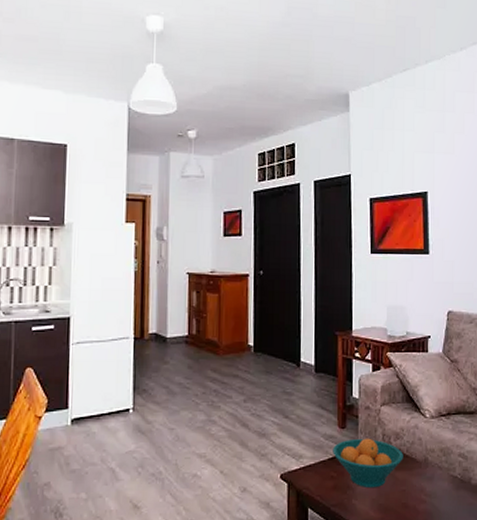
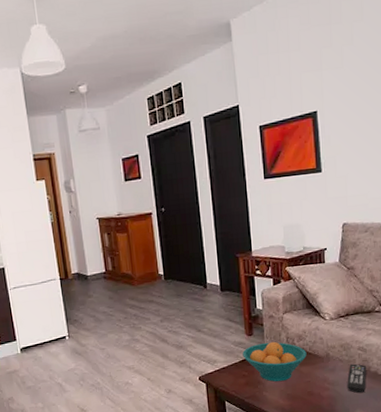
remote control: none [445,473,468,510] -> present [346,363,367,393]

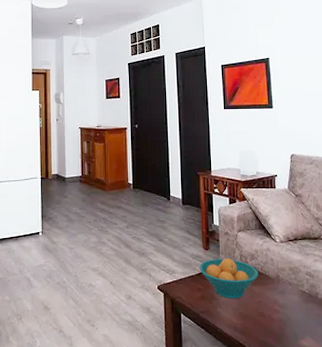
remote control: present [346,363,367,393] -> none [295,288,315,319]

